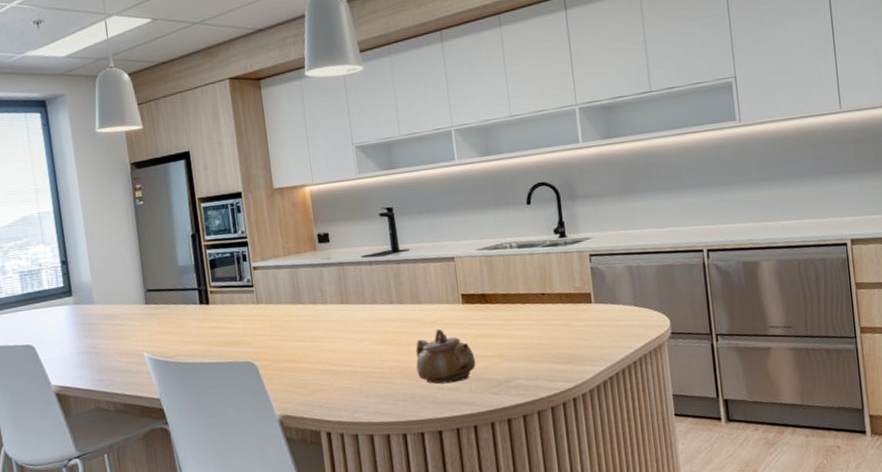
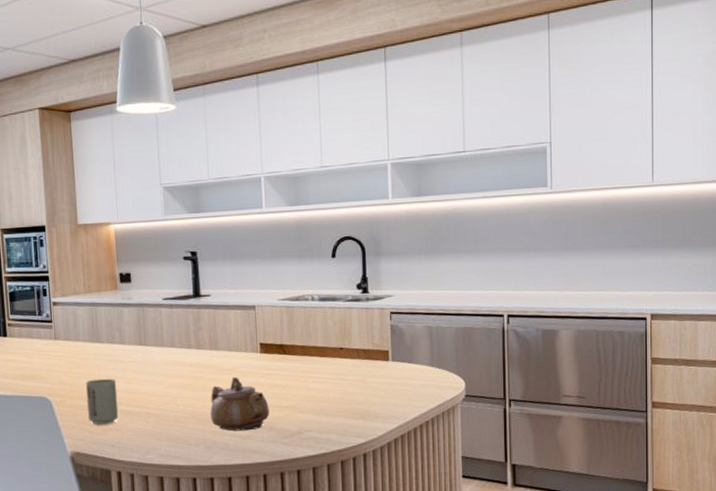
cup: none [290,338,325,386] -> present [85,378,119,425]

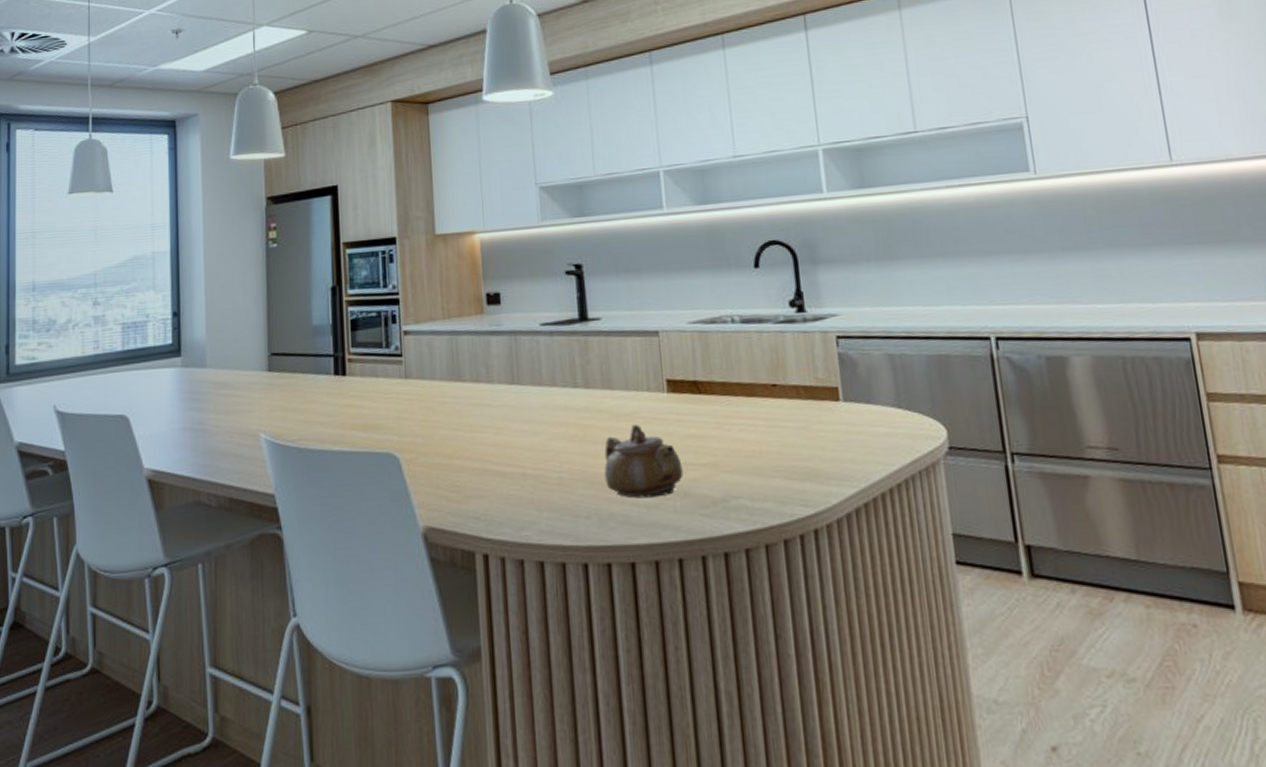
cup: present [85,378,119,425] -> none [443,427,486,490]

